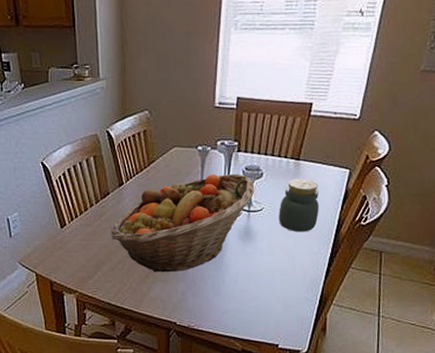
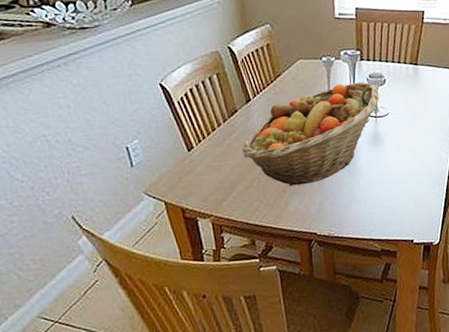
jar: present [279,178,319,232] -> none [403,82,439,133]

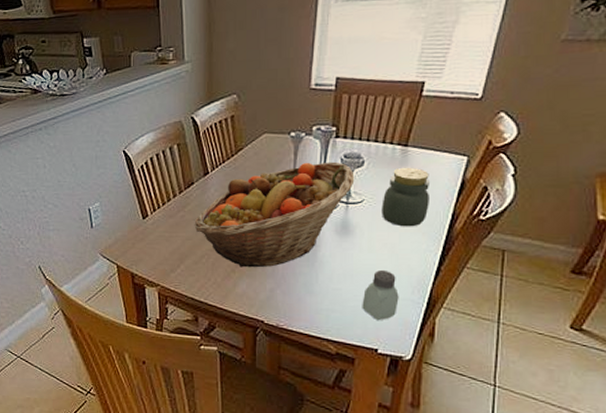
saltshaker: none [397,171,425,216] -> present [362,271,399,321]
jar: none [403,82,439,133] -> present [382,167,429,227]

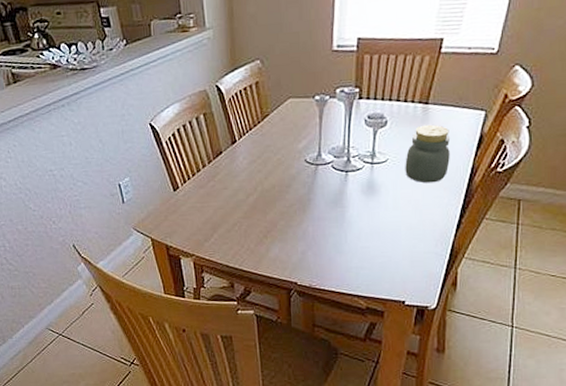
fruit basket: present [194,161,355,268] -> none [225,123,379,233]
saltshaker: present [362,271,399,321] -> none [389,226,423,275]

